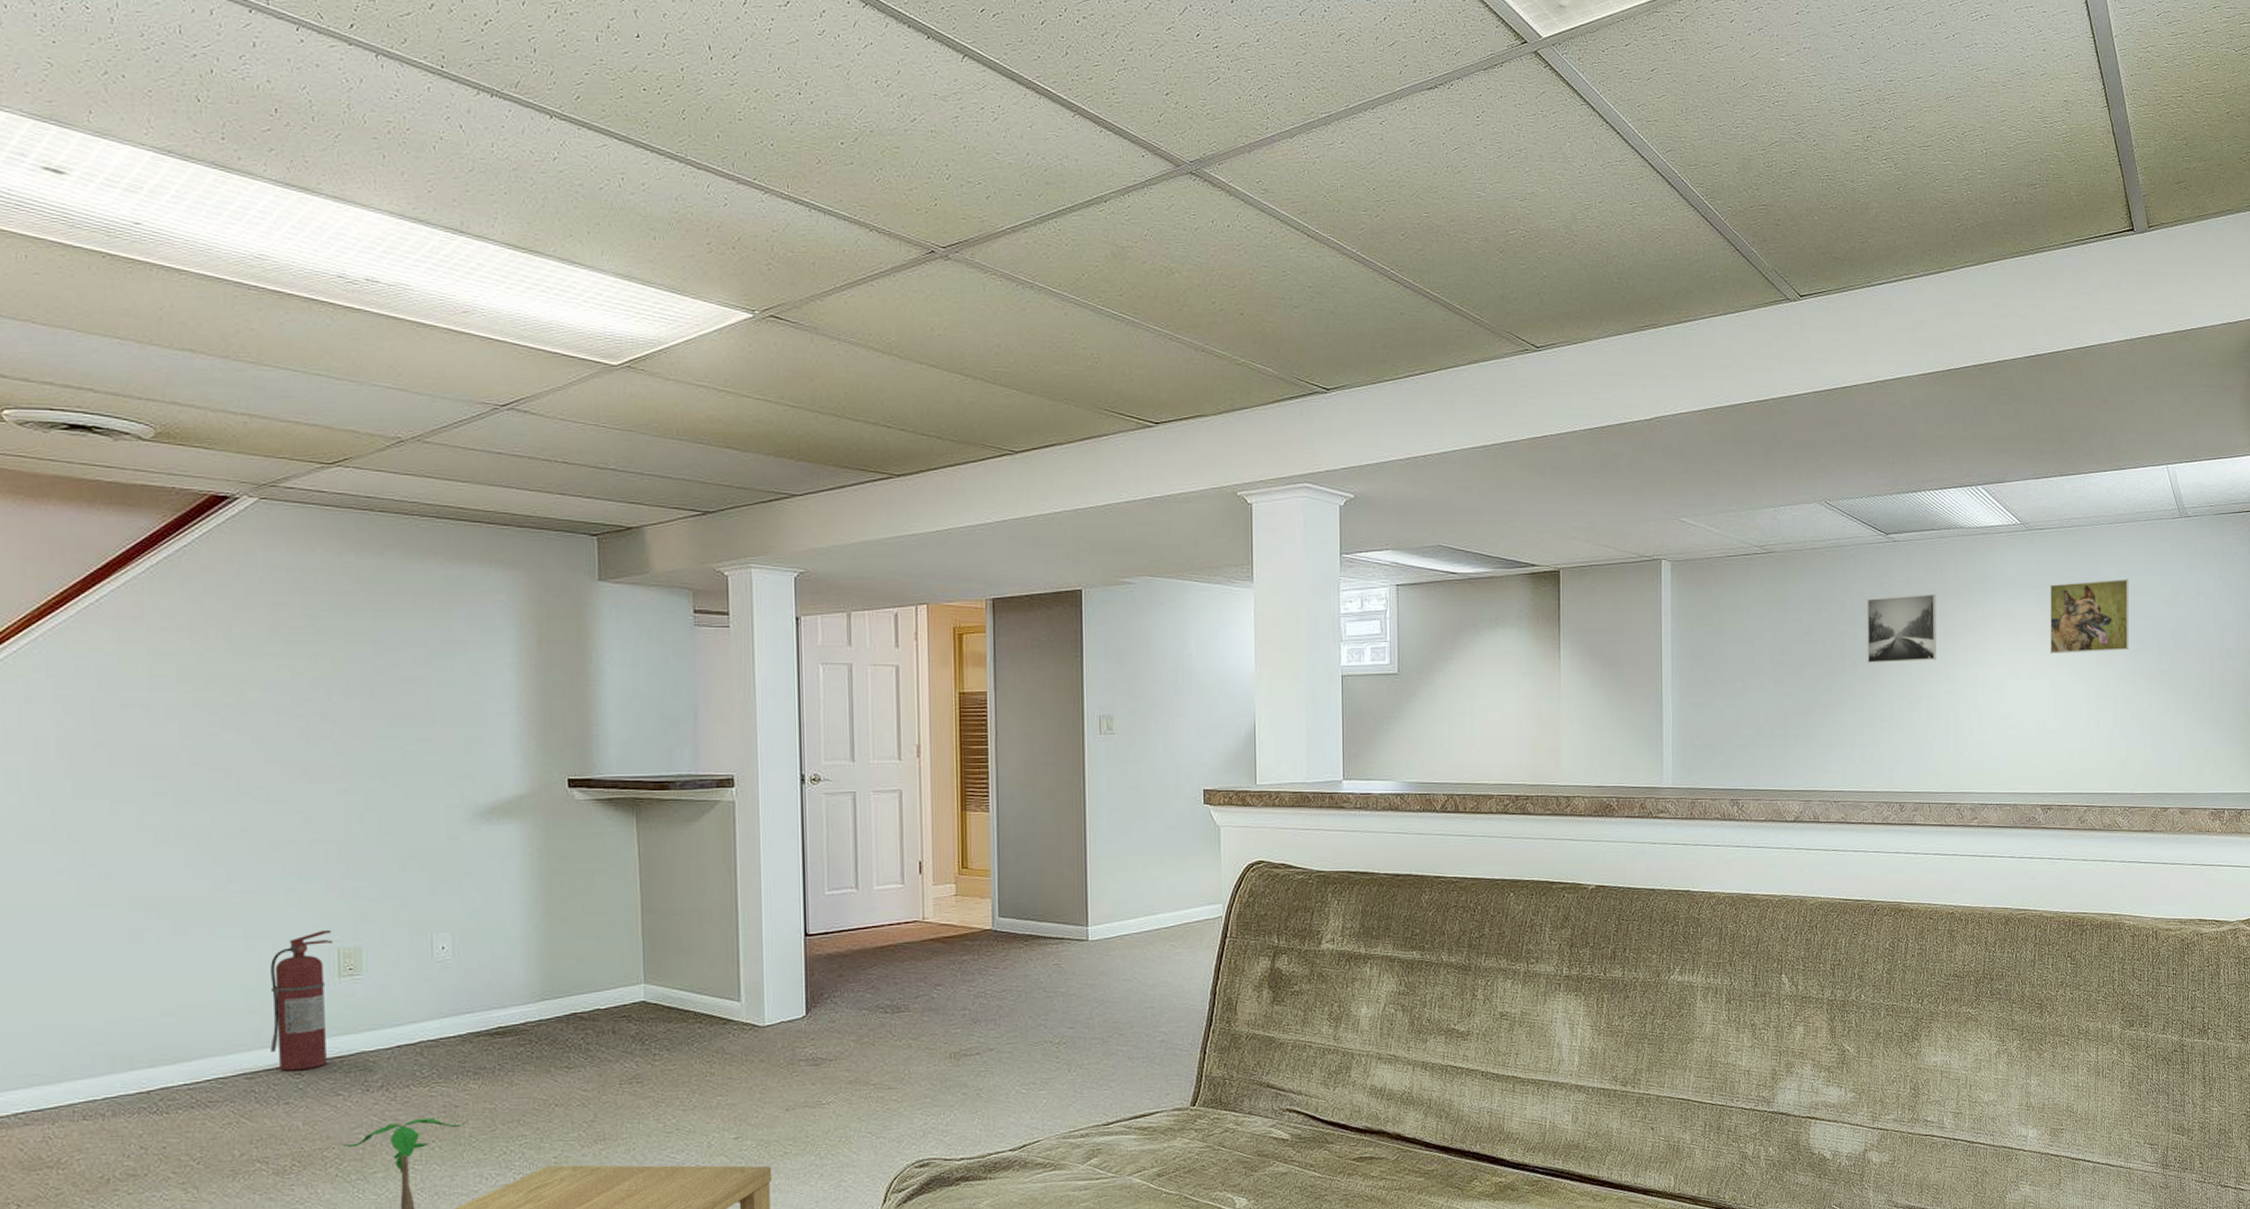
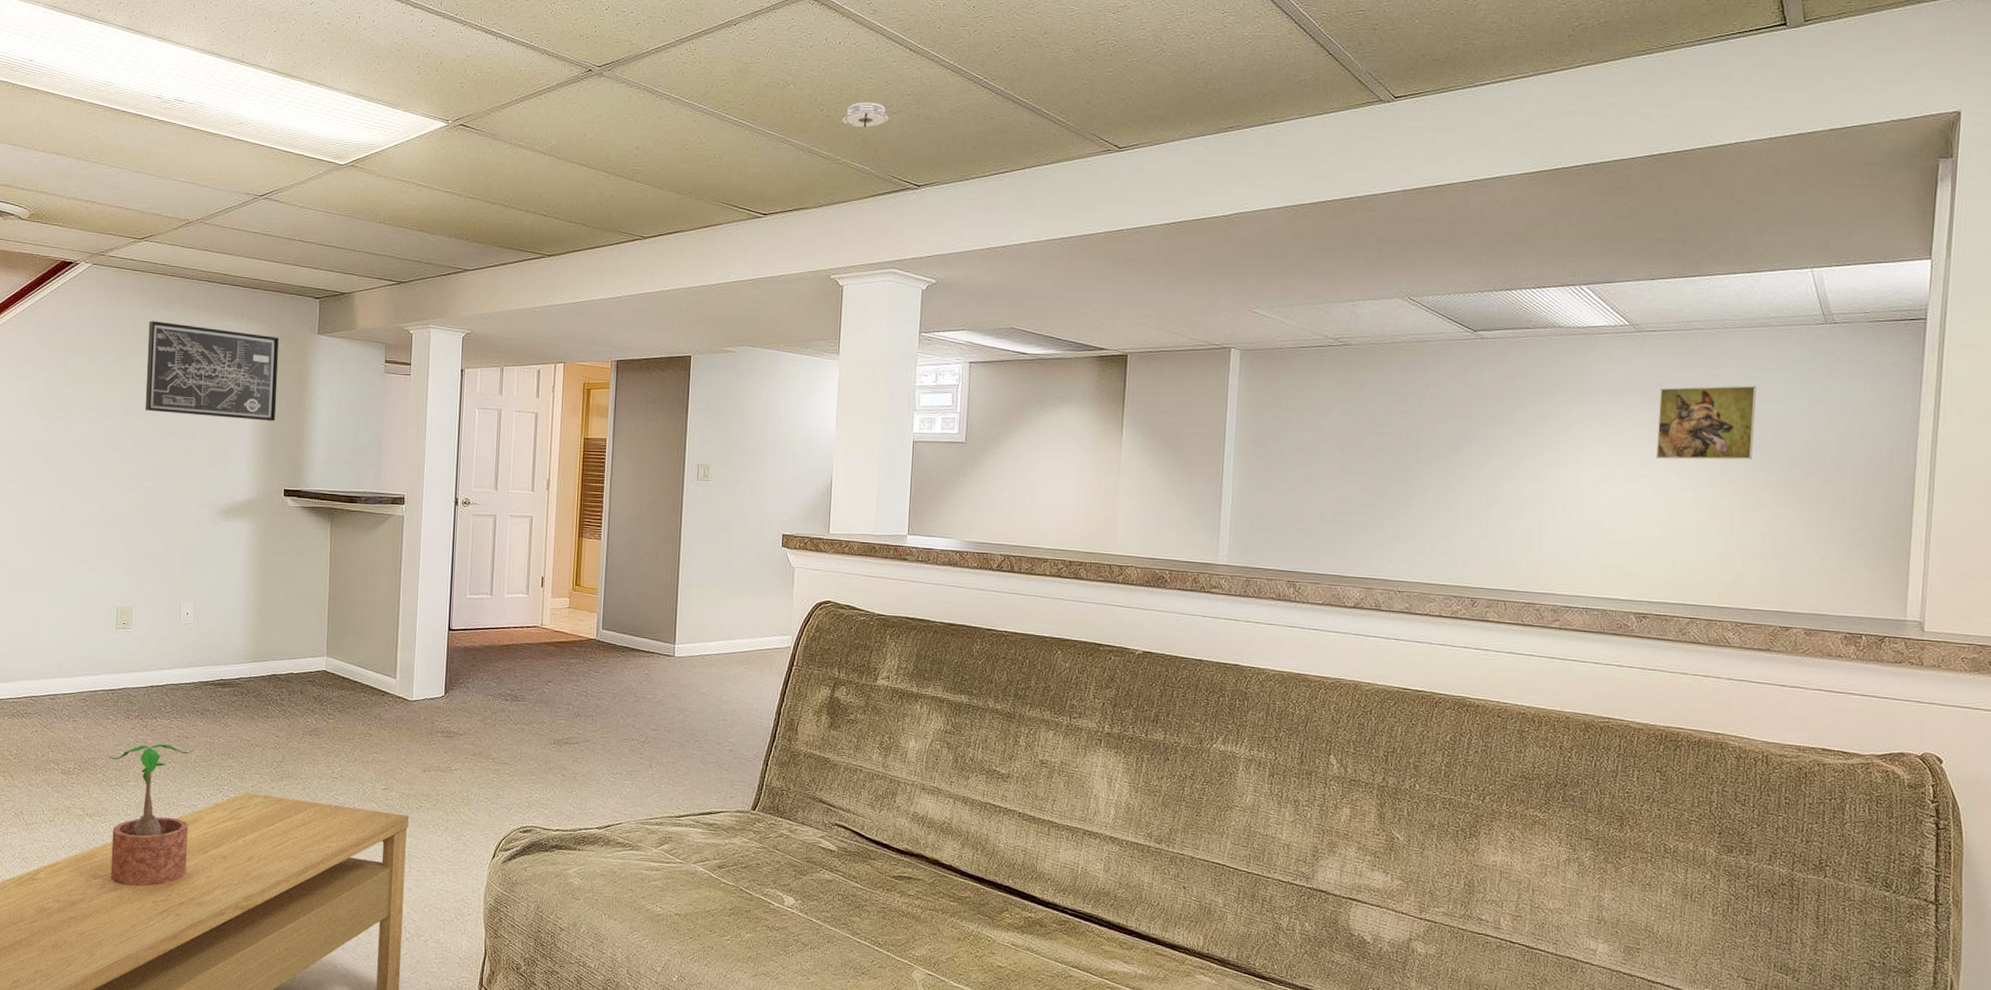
fire extinguisher: present [270,931,333,1071] -> none [67,592,114,697]
wall art: none [352,571,549,694] -> present [145,321,280,422]
smoke detector: none [1236,294,1291,324] -> present [840,102,890,129]
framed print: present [1867,593,1937,664] -> none [1444,392,1527,459]

